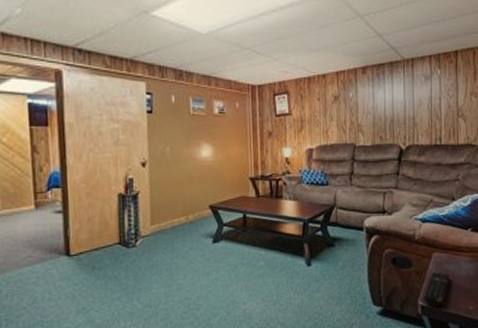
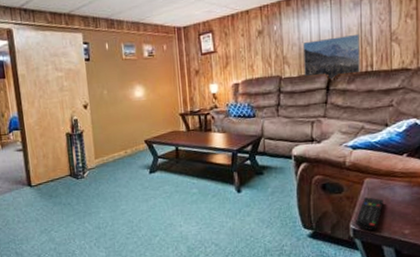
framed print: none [378,107,430,151] -> present [303,33,360,80]

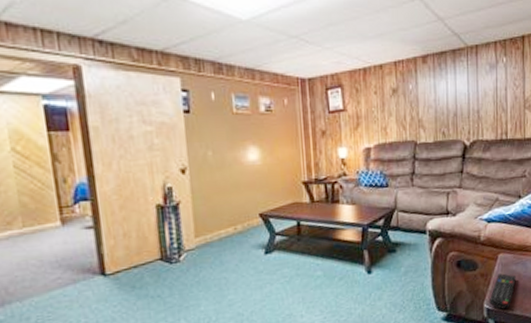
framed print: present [303,33,360,80] -> none [440,98,495,147]

